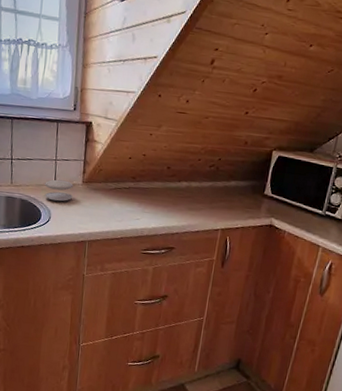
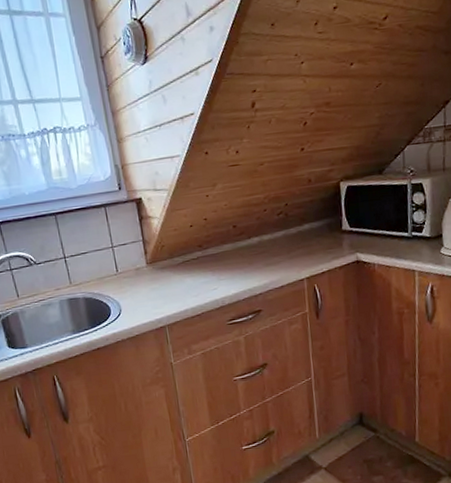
sponge: present [45,179,73,202] -> none [106,266,140,292]

